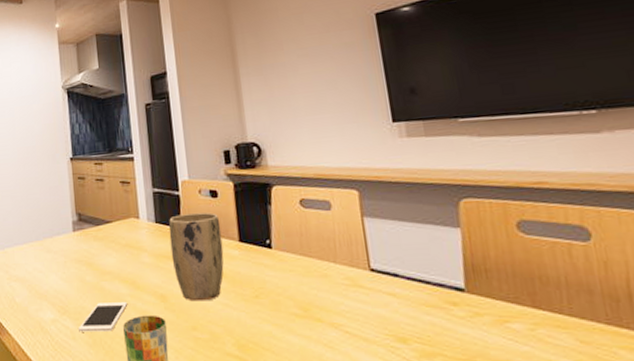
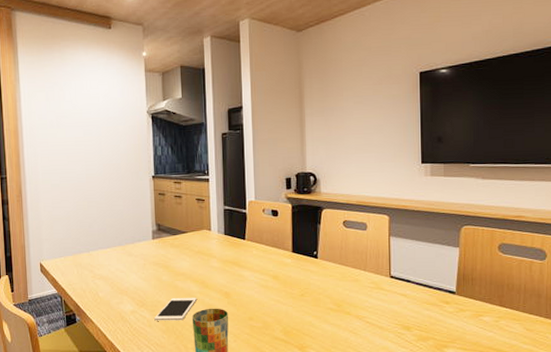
plant pot: present [168,212,224,302] -> none [235,228,279,298]

